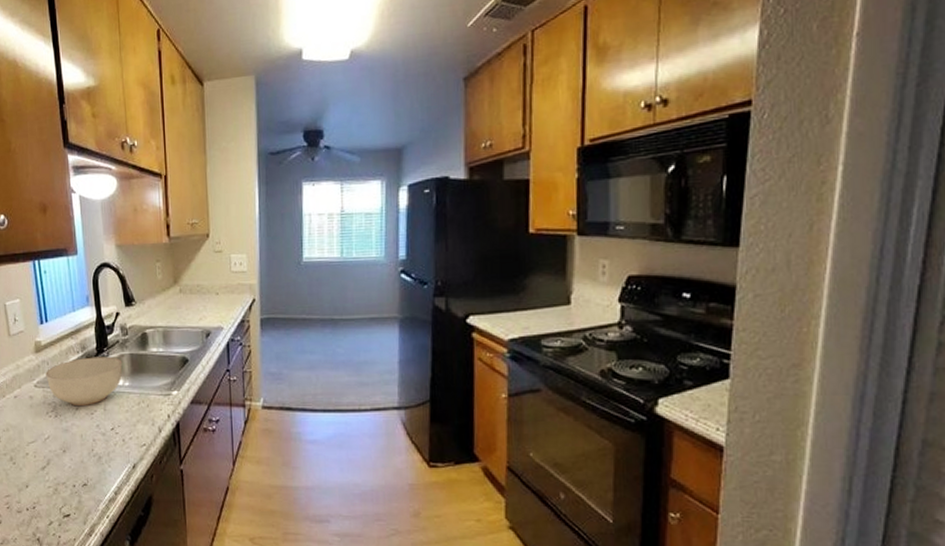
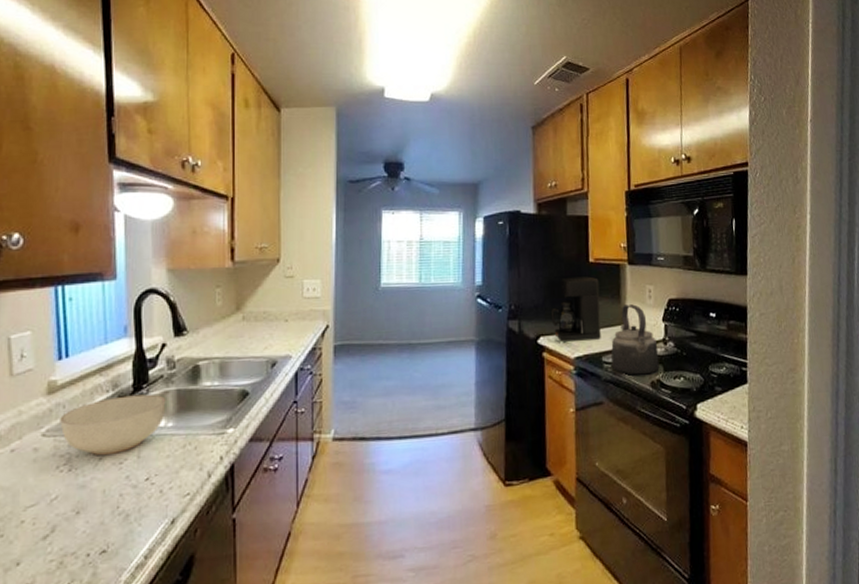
coffee maker: none [482,249,541,323] -> present [550,276,601,343]
kettle: none [551,282,612,362] -> present [611,304,660,376]

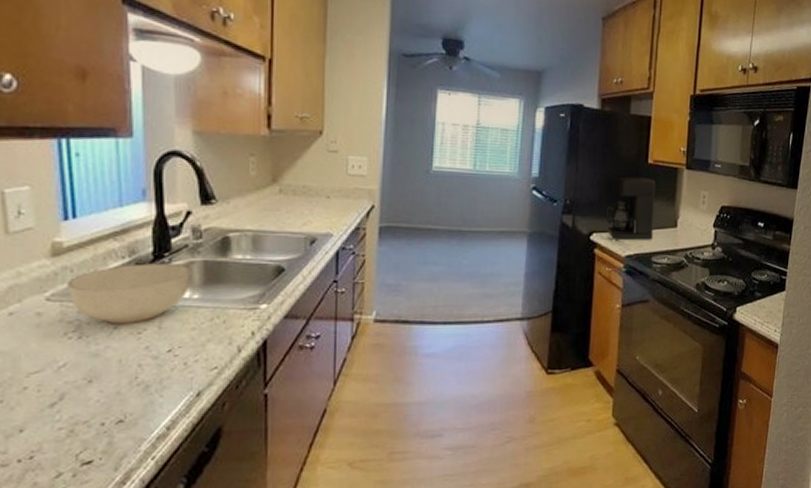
kettle: present [611,304,660,376] -> none [660,208,706,277]

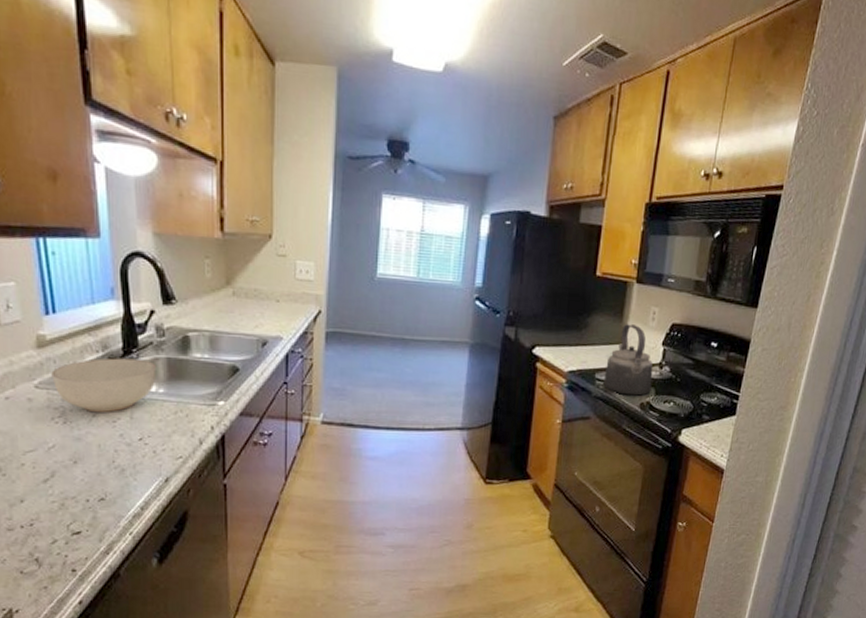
coffee maker: present [605,176,656,241] -> none [549,289,603,356]
kettle: none [660,208,706,277] -> present [603,324,654,396]

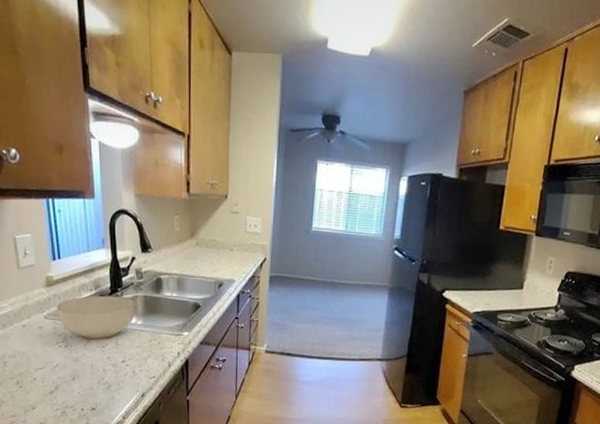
kettle: present [603,324,654,396] -> none [504,272,550,335]

